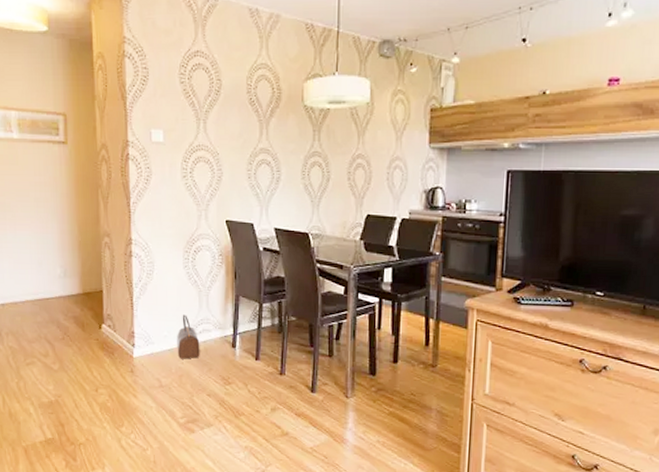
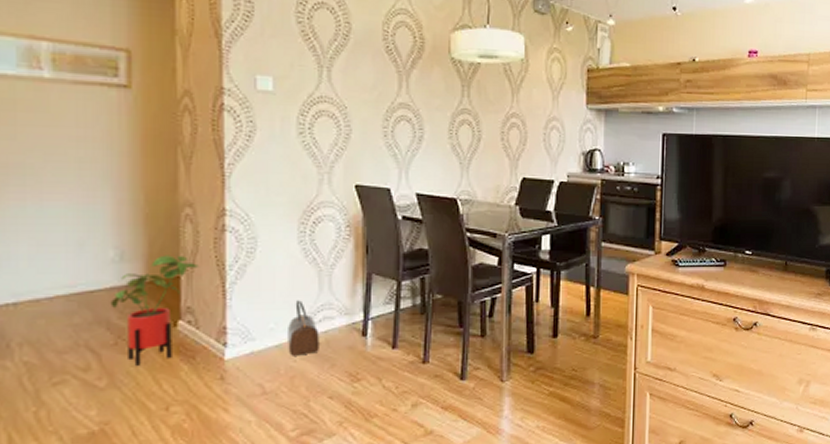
house plant: none [59,273,114,357] -> present [110,255,198,367]

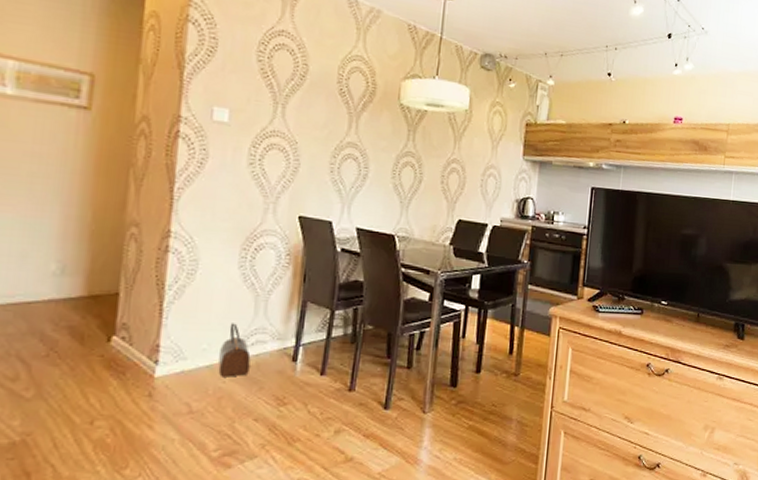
house plant: present [110,255,198,367] -> none [46,271,138,380]

